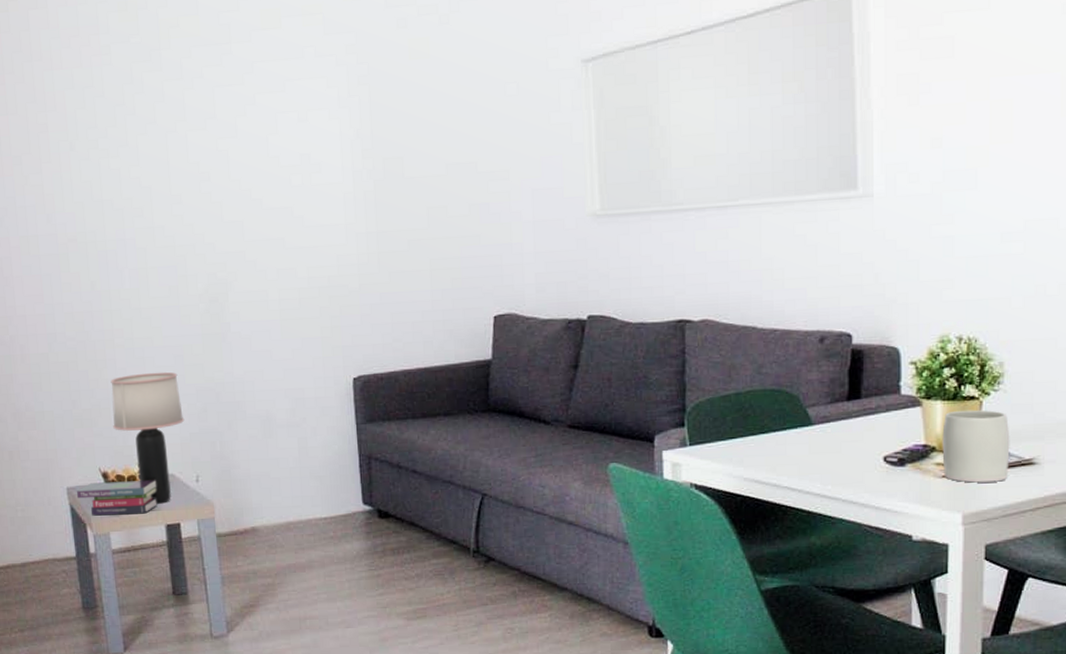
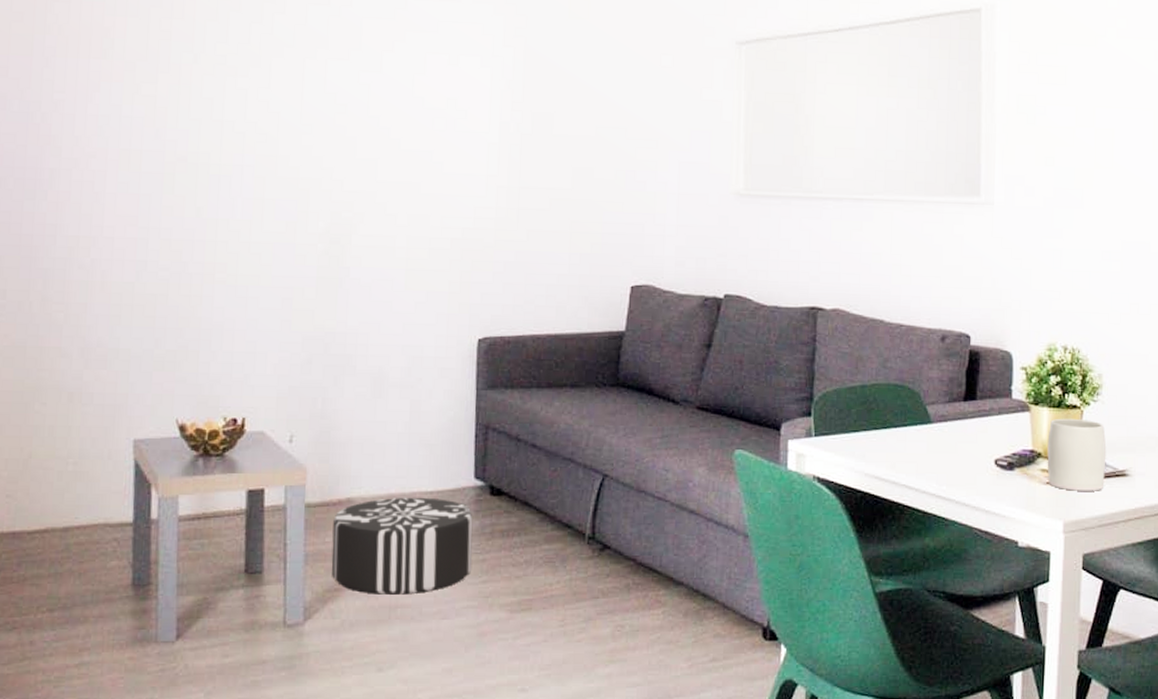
books: present [77,480,158,516] -> none [145,436,242,476]
table lamp: present [110,371,185,504] -> none [200,314,285,465]
pouf: none [242,523,369,609] -> present [331,497,473,595]

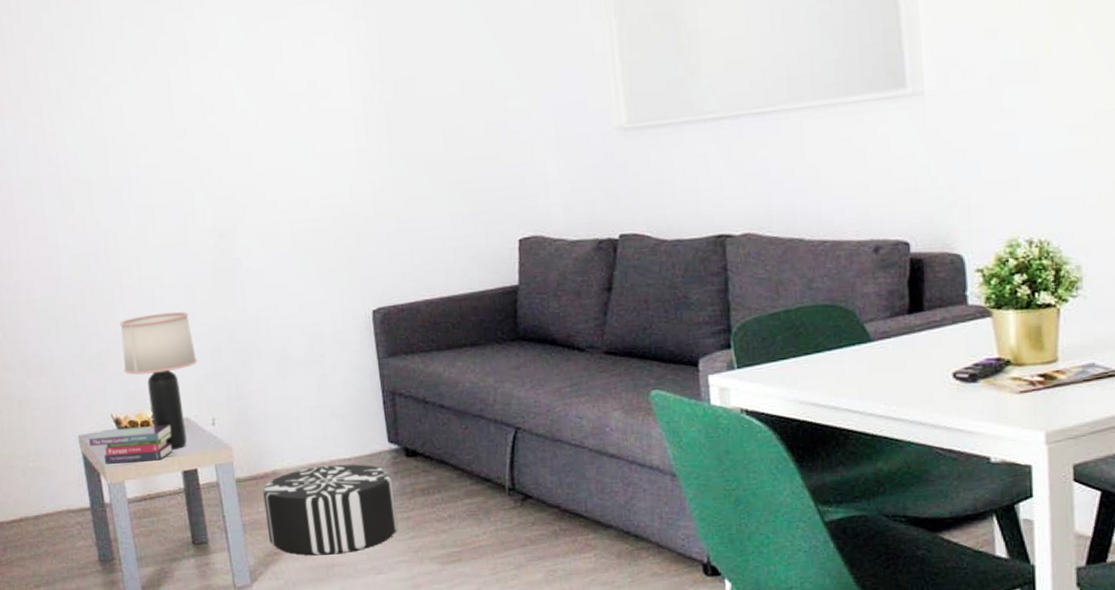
books: none [145,436,242,476] -> present [89,425,173,464]
table lamp: none [200,314,285,465] -> present [119,311,198,450]
mug: present [1047,418,1107,491] -> none [1016,318,1095,398]

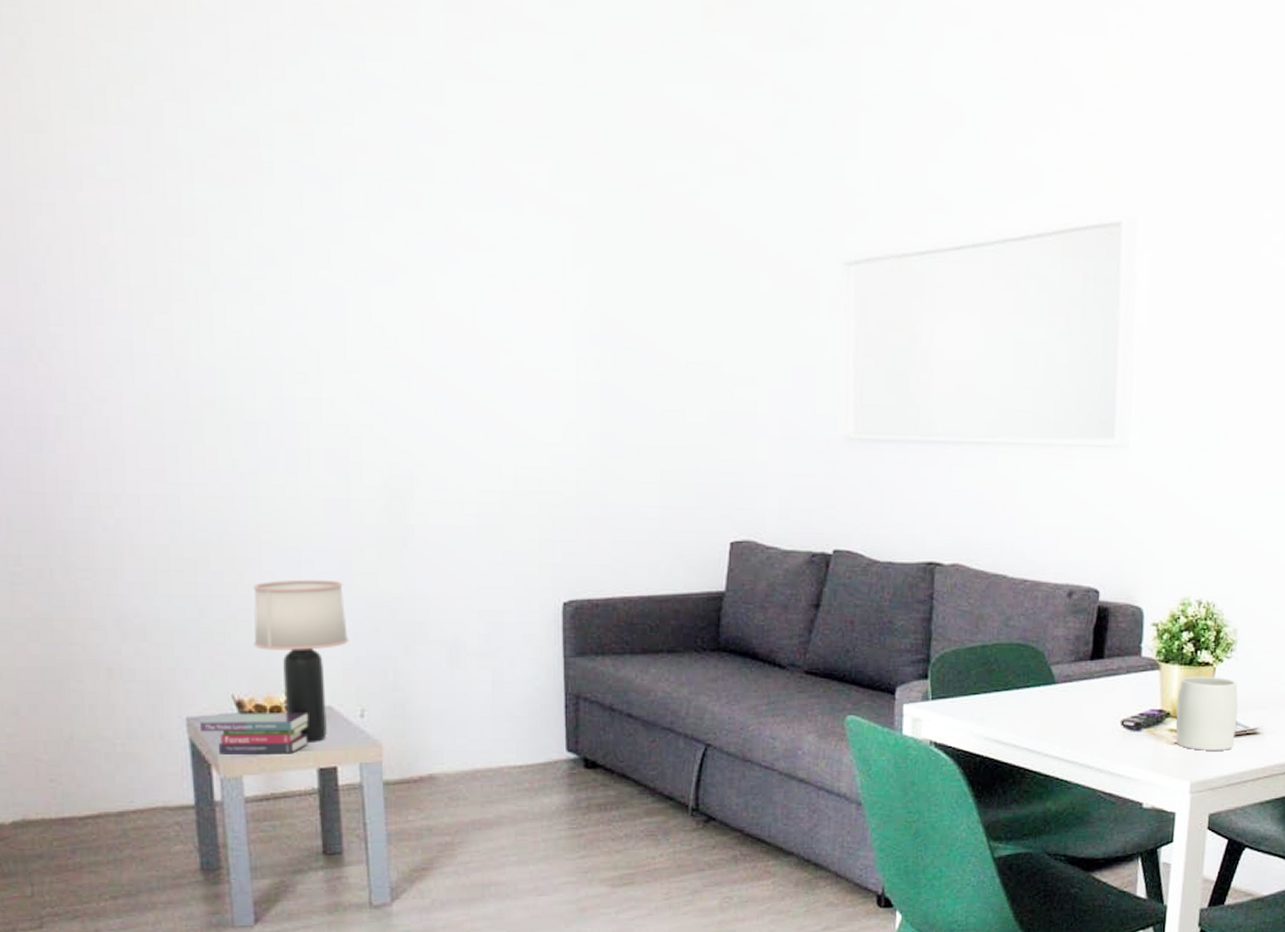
pouf: present [263,464,399,556] -> none [415,772,569,873]
mug: none [1016,318,1095,398] -> present [1175,676,1239,751]

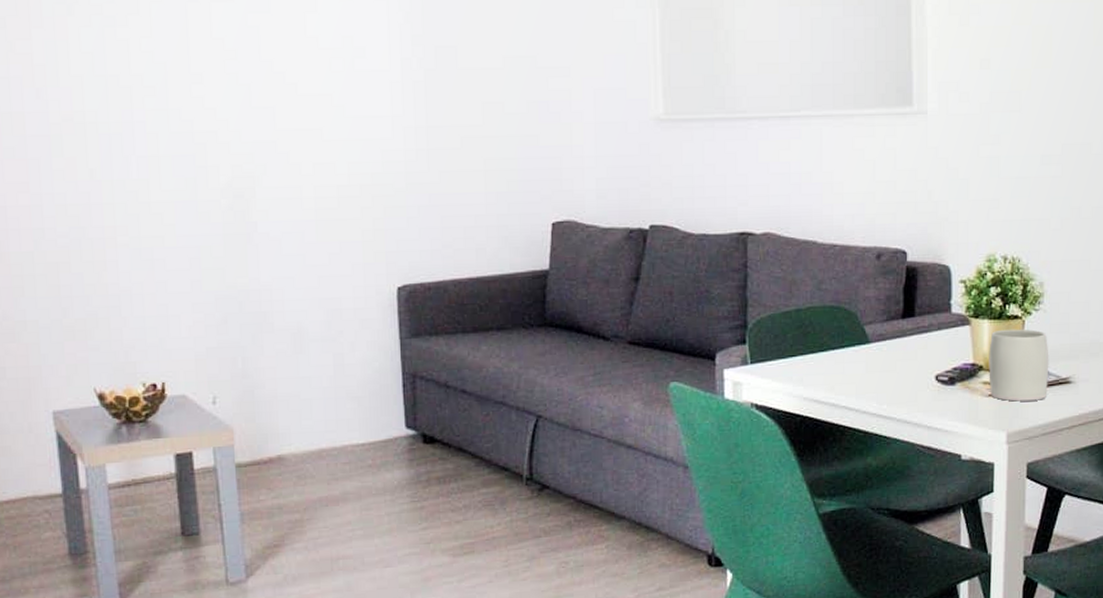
books: present [200,713,308,755] -> none [66,402,165,445]
table lamp: present [253,579,349,742] -> none [111,276,200,430]

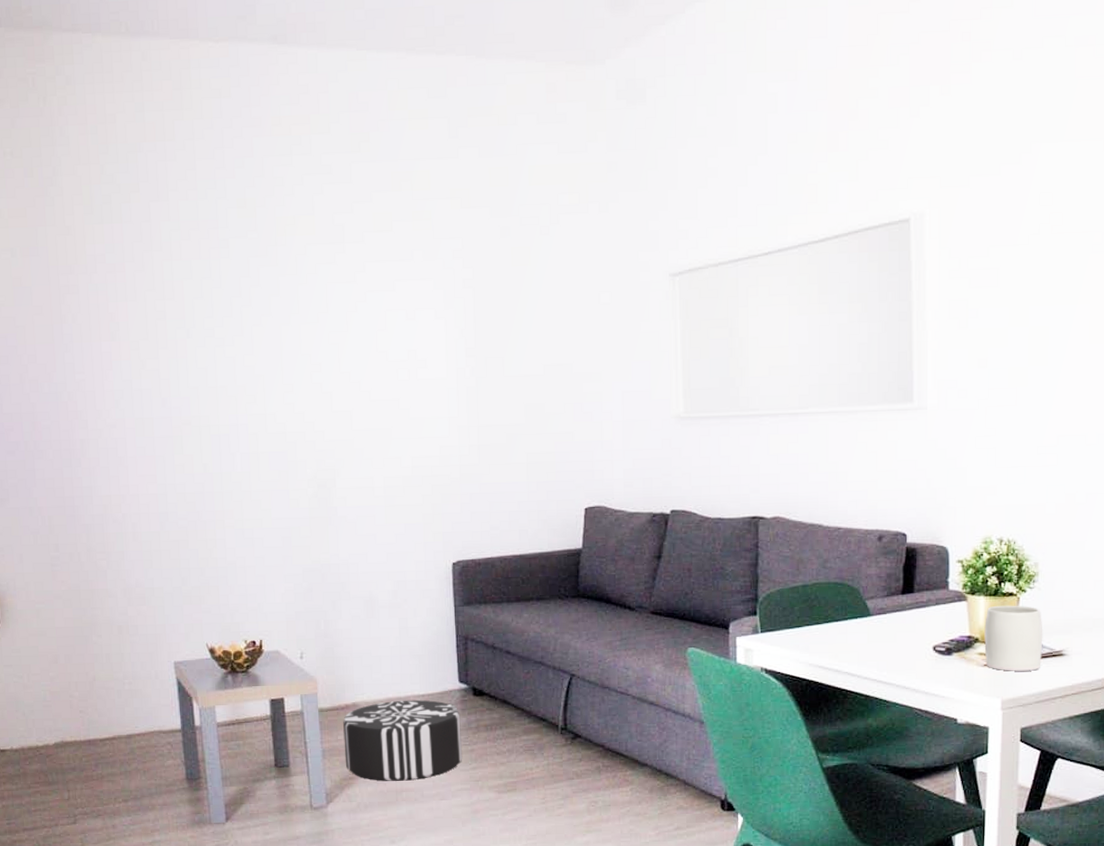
pouf: none [266,449,411,548] -> present [343,699,463,781]

